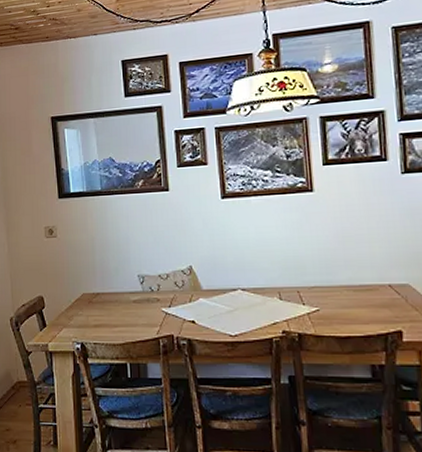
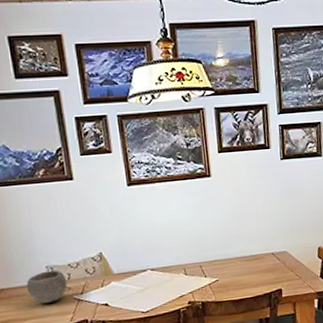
bowl: none [119,279,157,312] -> present [26,270,68,304]

